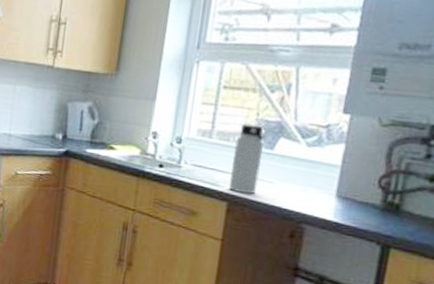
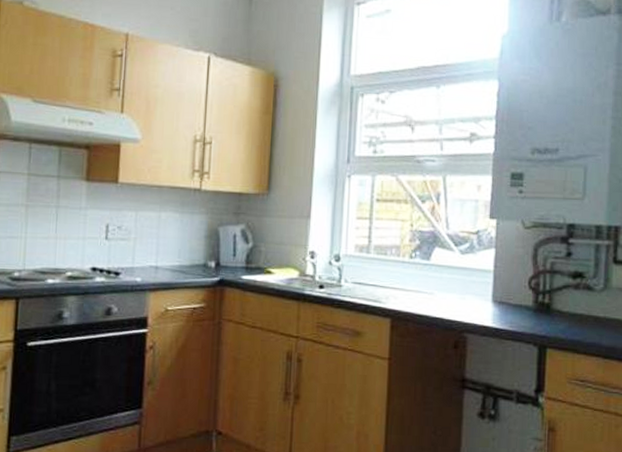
water bottle: present [228,123,264,194] -> none [390,236,420,308]

